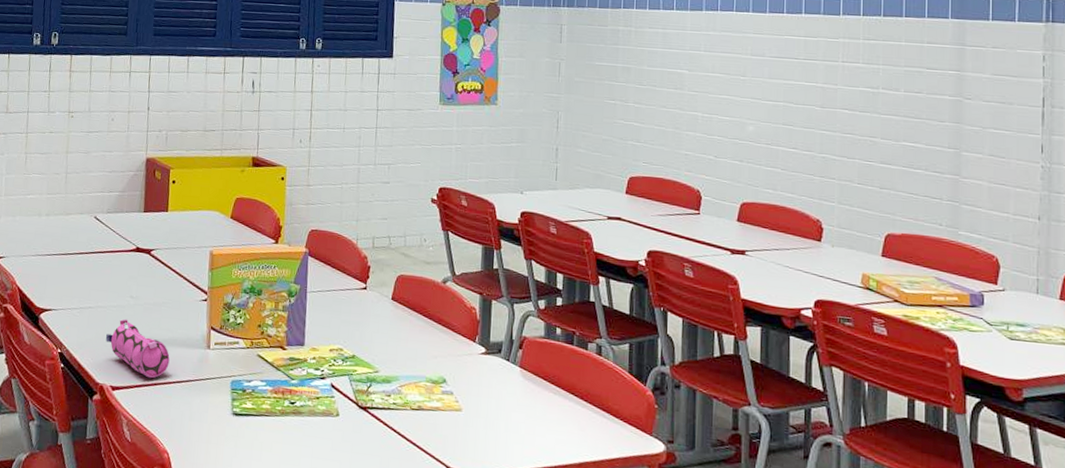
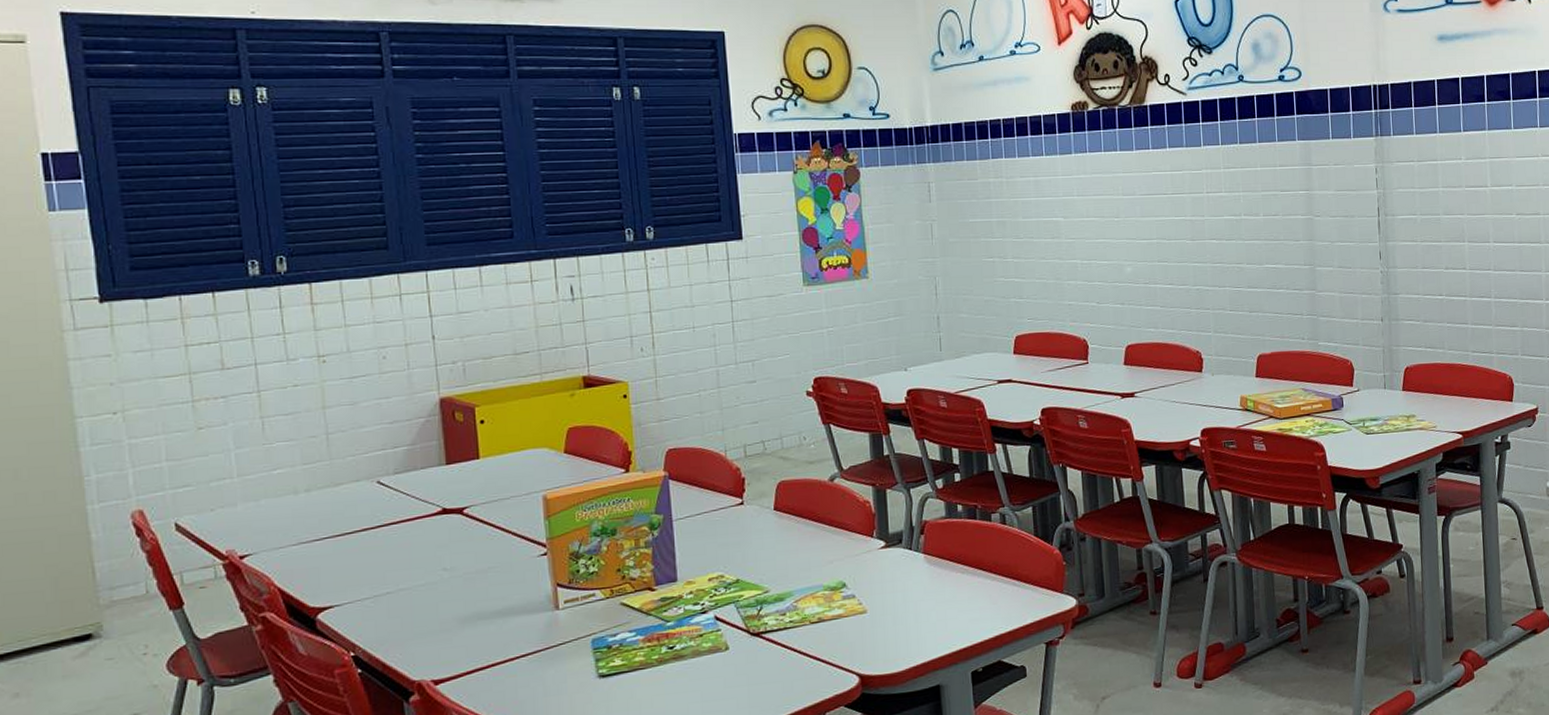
pencil case: present [106,319,170,379] -> none [417,597,508,660]

